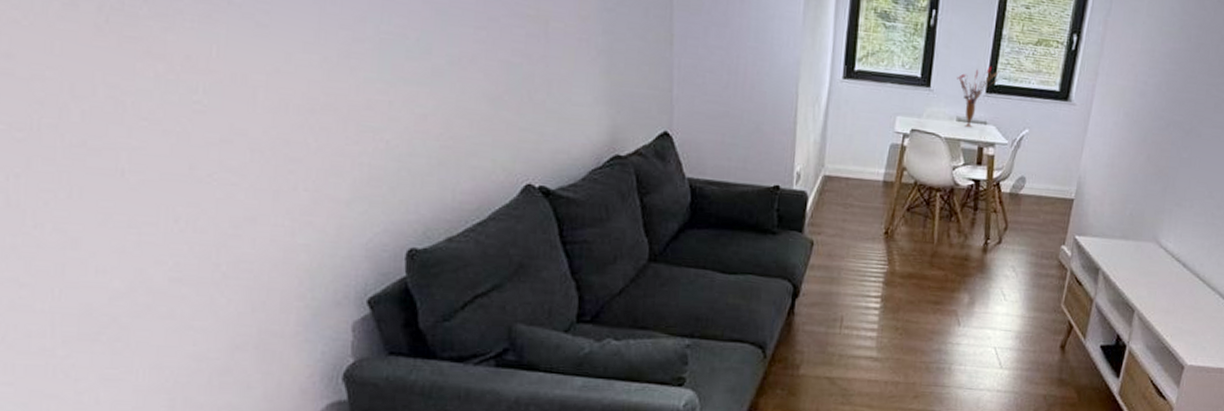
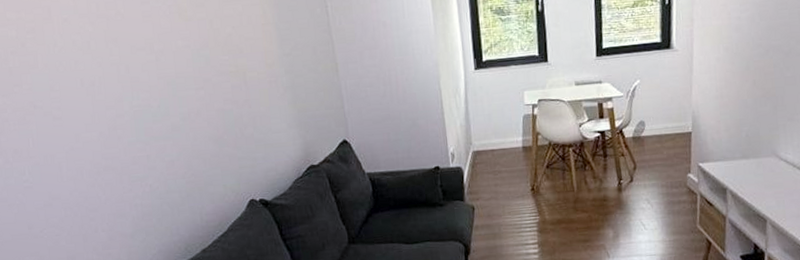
bouquet: present [957,65,999,128] -> none [569,33,606,89]

